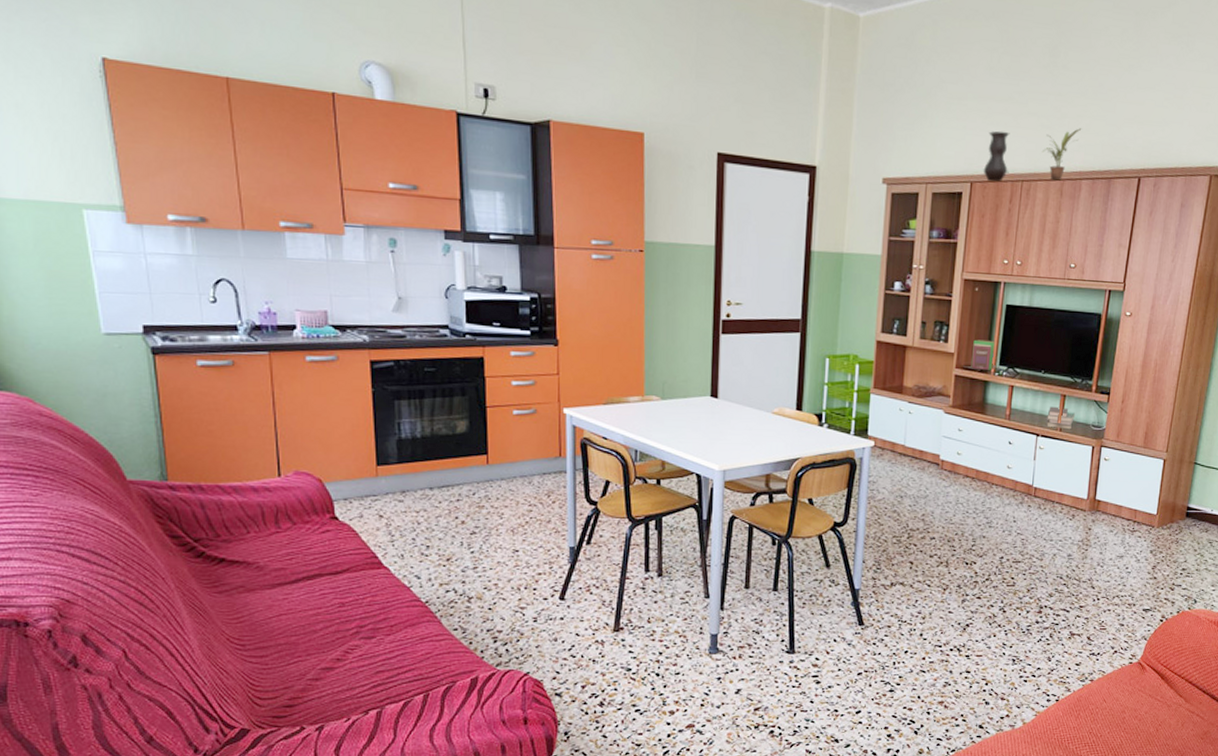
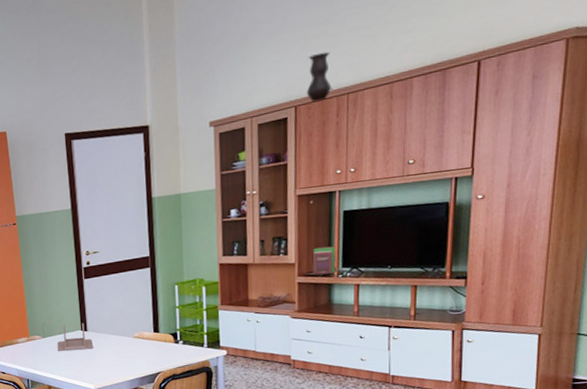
napkin holder: none [678,386,724,422] -> present [57,322,94,351]
potted plant: present [1041,128,1082,181] -> none [365,29,408,86]
books: present [1046,406,1076,430] -> none [398,297,430,318]

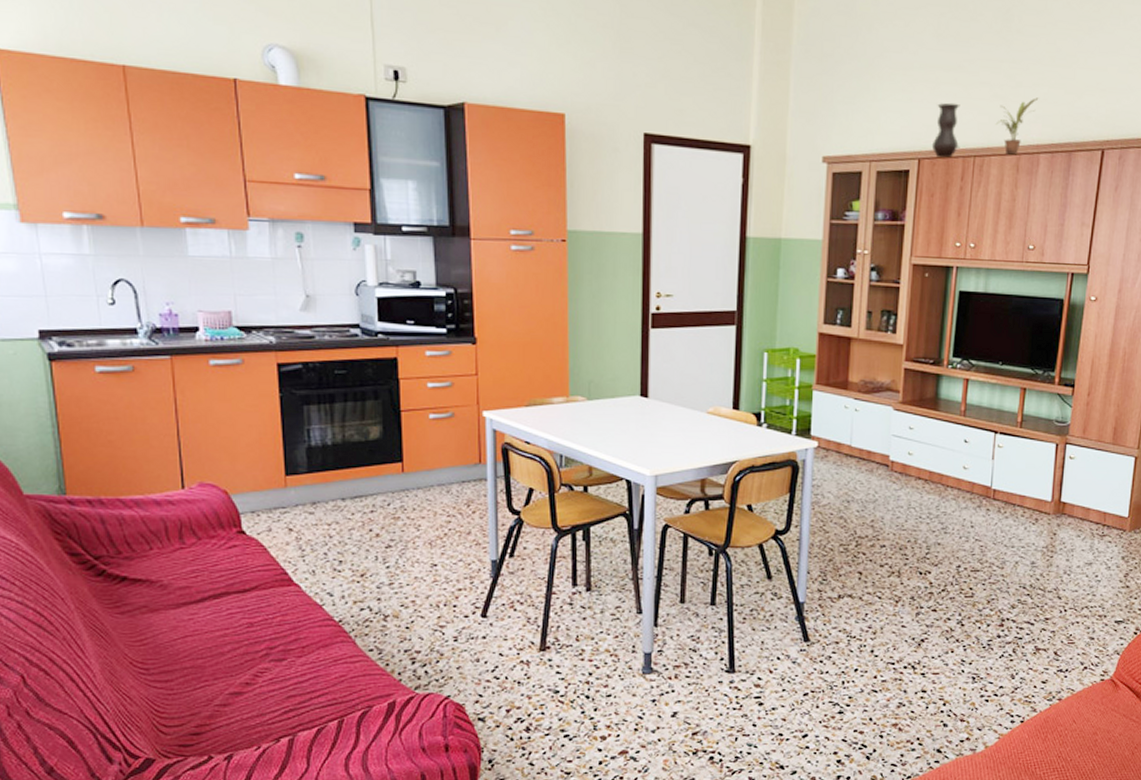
napkin holder: present [57,322,94,351] -> none [606,385,655,423]
books: present [313,246,338,275] -> none [921,329,949,364]
potted plant: none [365,29,408,86] -> present [995,97,1039,155]

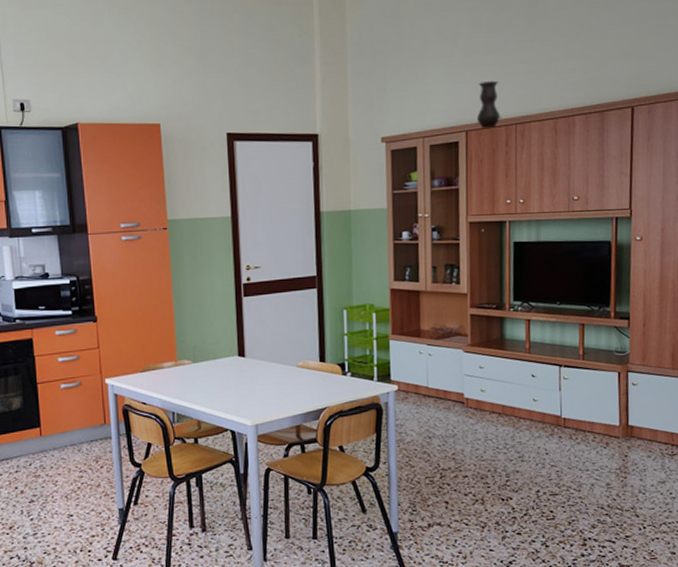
potted plant: present [995,97,1039,155] -> none [531,68,569,120]

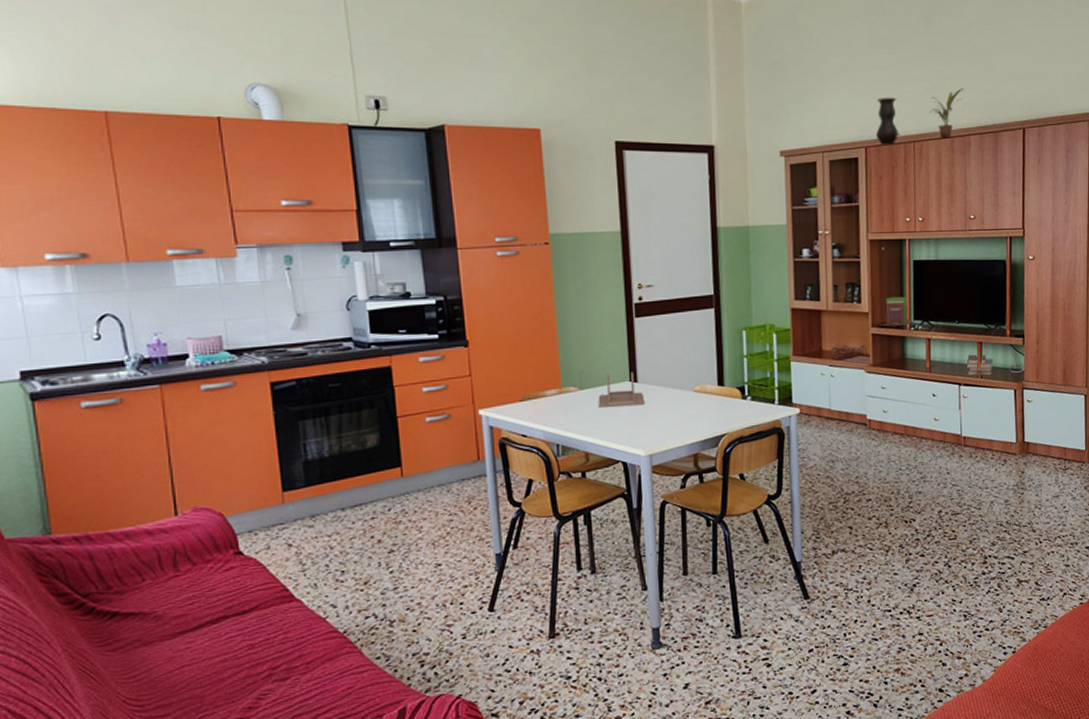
napkin holder: none [209,347,252,379] -> present [598,371,645,407]
books: none [485,277,510,308] -> present [886,296,911,327]
potted plant: none [531,68,569,120] -> present [929,88,964,138]
books: none [568,336,597,358] -> present [966,354,994,376]

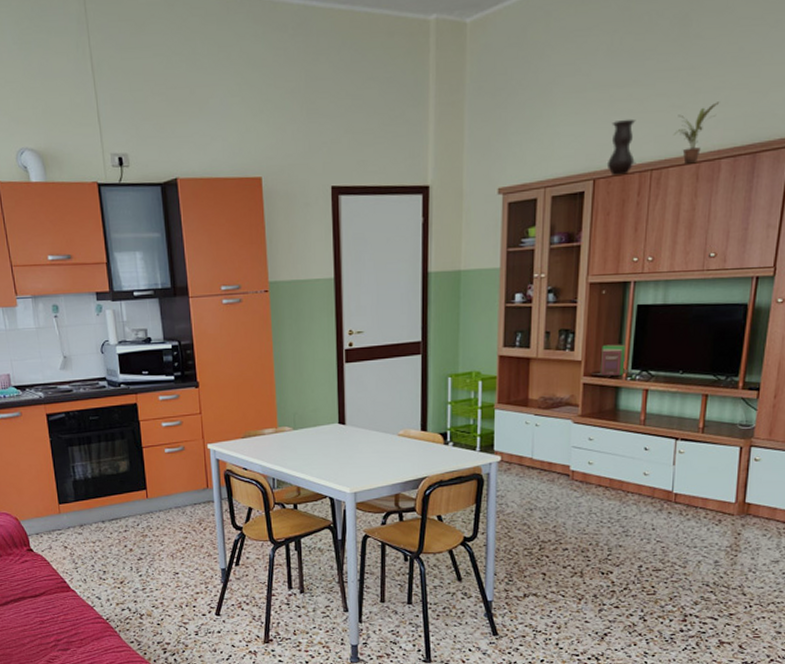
napkin holder: present [598,371,645,407] -> none [309,414,352,447]
books: present [966,354,994,376] -> none [686,407,720,431]

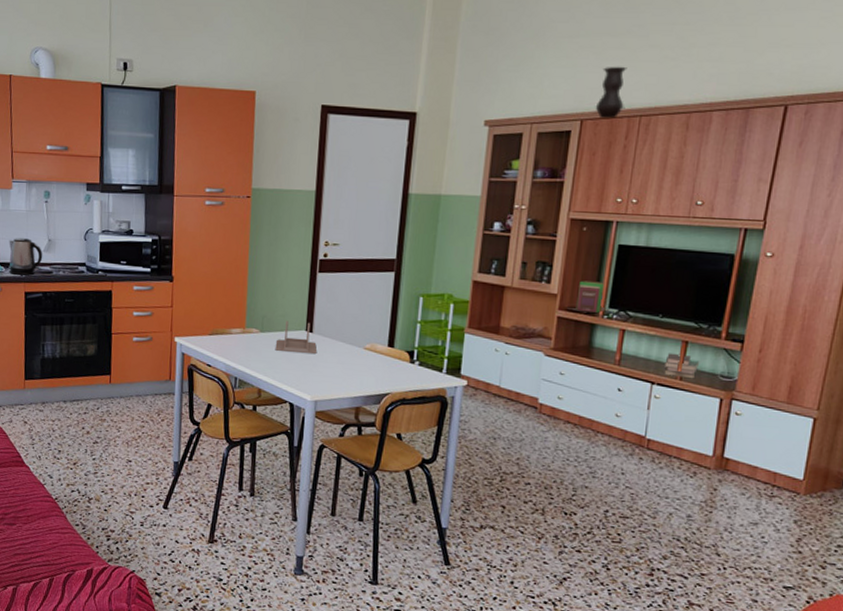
kettle: none [22,356,60,398] -> present [9,237,43,277]
napkin holder: none [309,414,352,447] -> present [275,320,317,355]
potted plant: present [673,102,720,164] -> none [664,57,714,114]
books: none [686,407,720,431] -> present [664,353,700,379]

